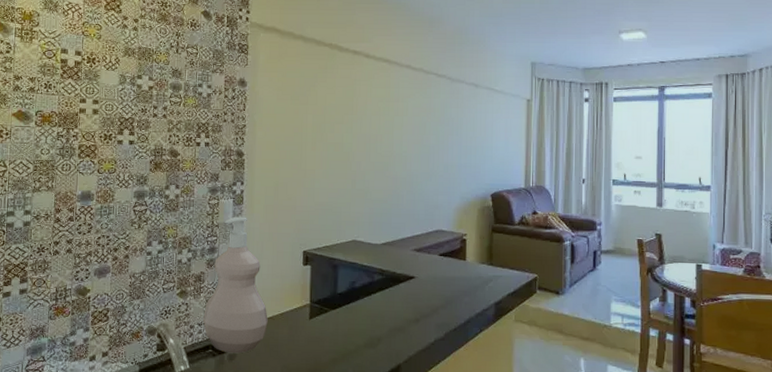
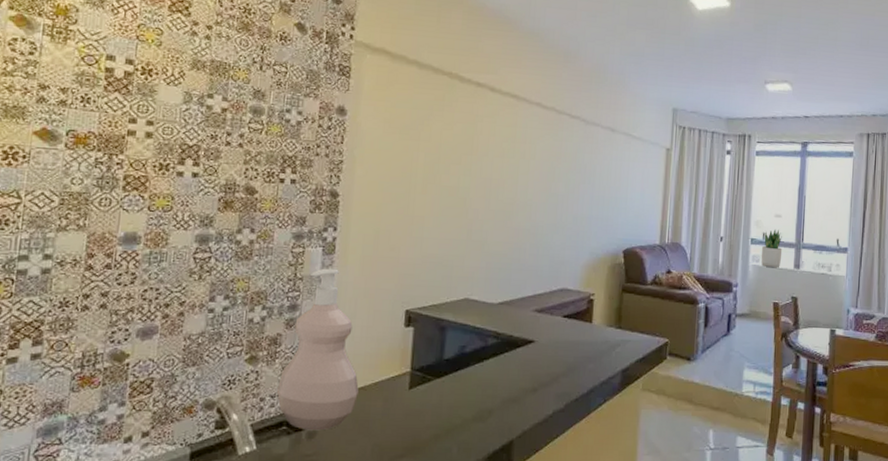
planter: none [623,171,644,207] -> present [761,230,783,268]

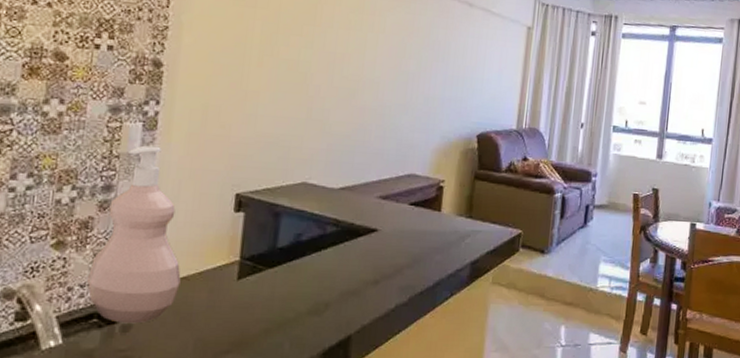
planter: present [761,230,783,268] -> none [622,117,646,158]

